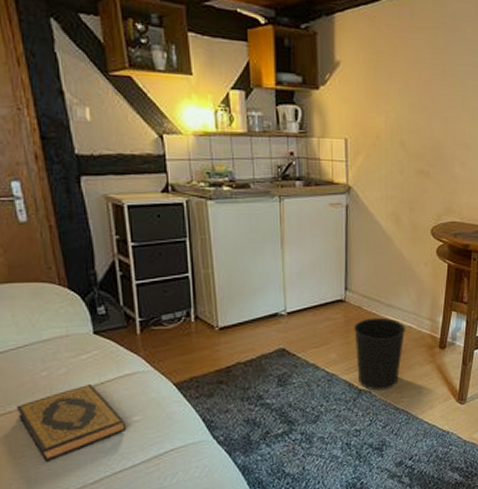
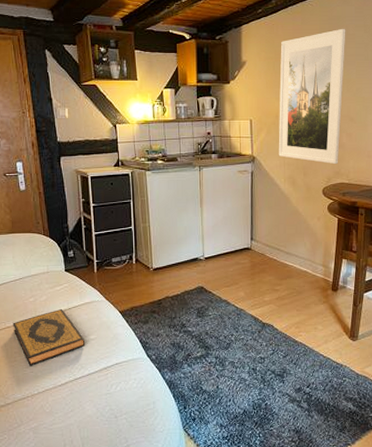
wastebasket: present [354,317,406,391] -> none [259,263,303,325]
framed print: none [379,30,463,200] -> present [278,28,346,165]

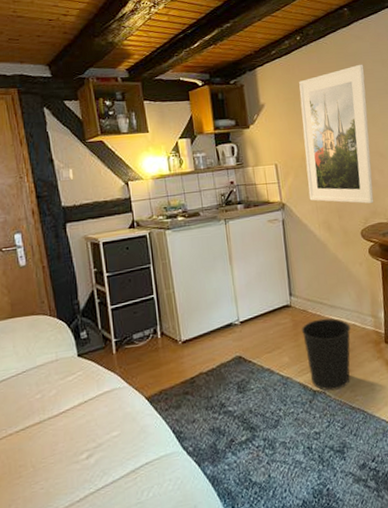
hardback book: present [12,308,86,366] -> none [15,402,107,481]
wastebasket: none [259,263,303,325] -> present [302,318,351,391]

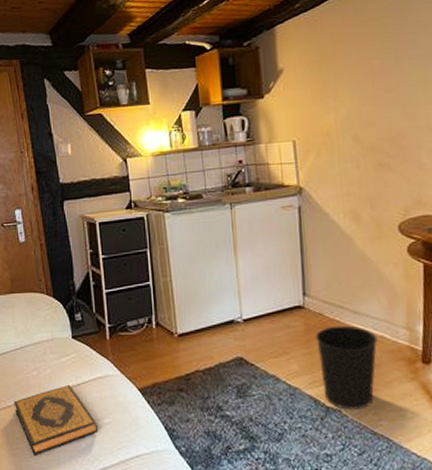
hardback book: none [15,402,107,481] -> present [13,384,99,456]
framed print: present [299,64,374,204] -> none [327,14,419,192]

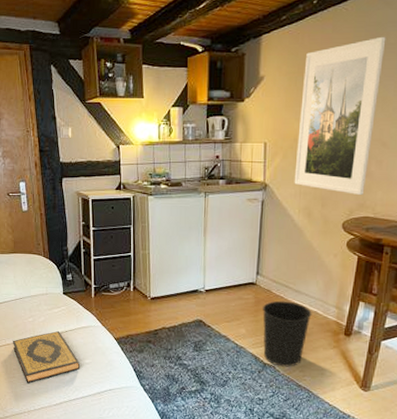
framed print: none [327,14,419,192] -> present [294,36,386,196]

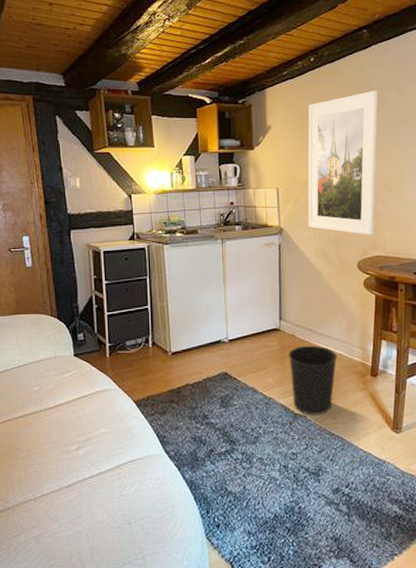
hardback book: present [12,330,81,384] -> none [15,398,96,464]

